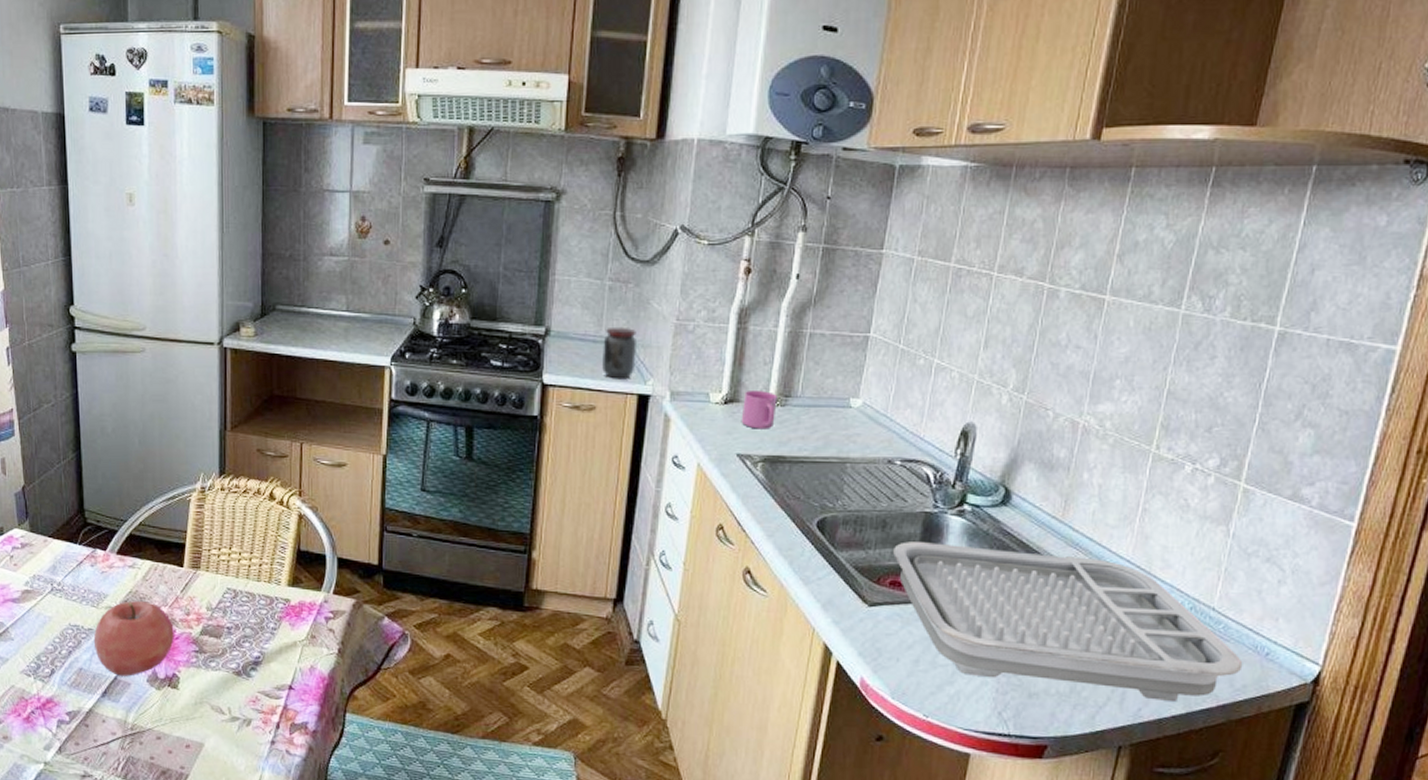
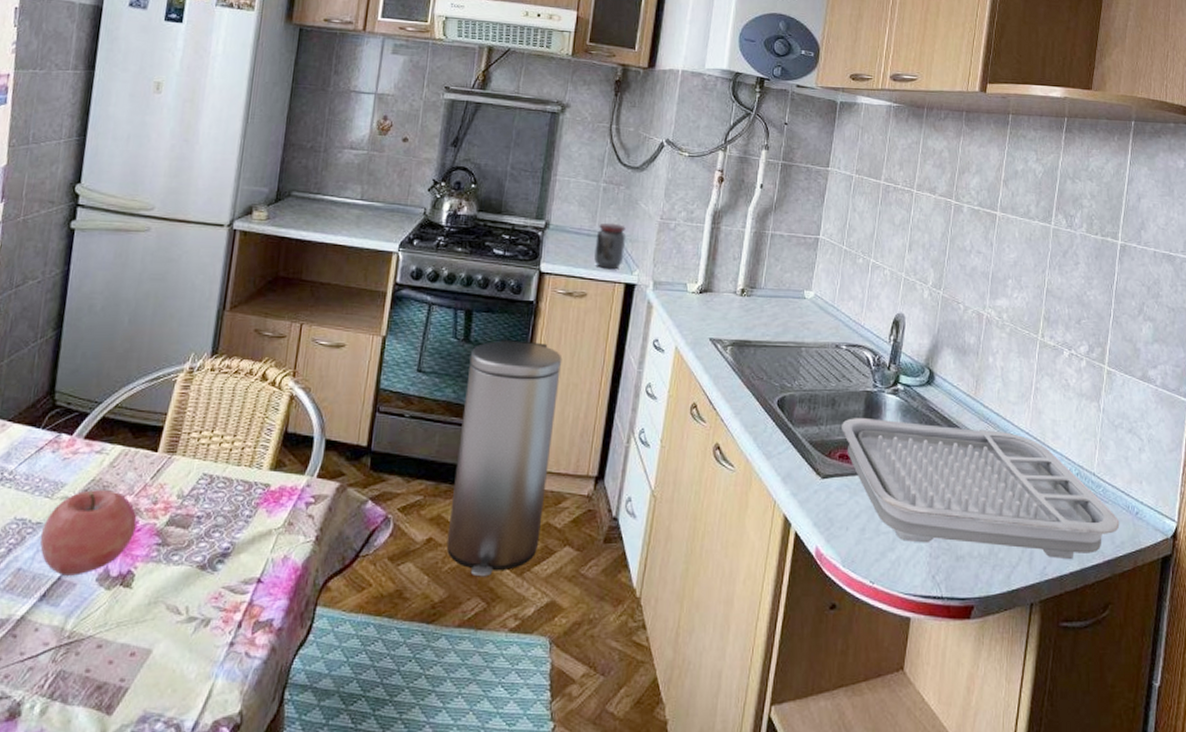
pedal bin: none [465,456,572,693] -> present [446,338,563,577]
cup: present [741,389,777,429] -> none [713,281,744,317]

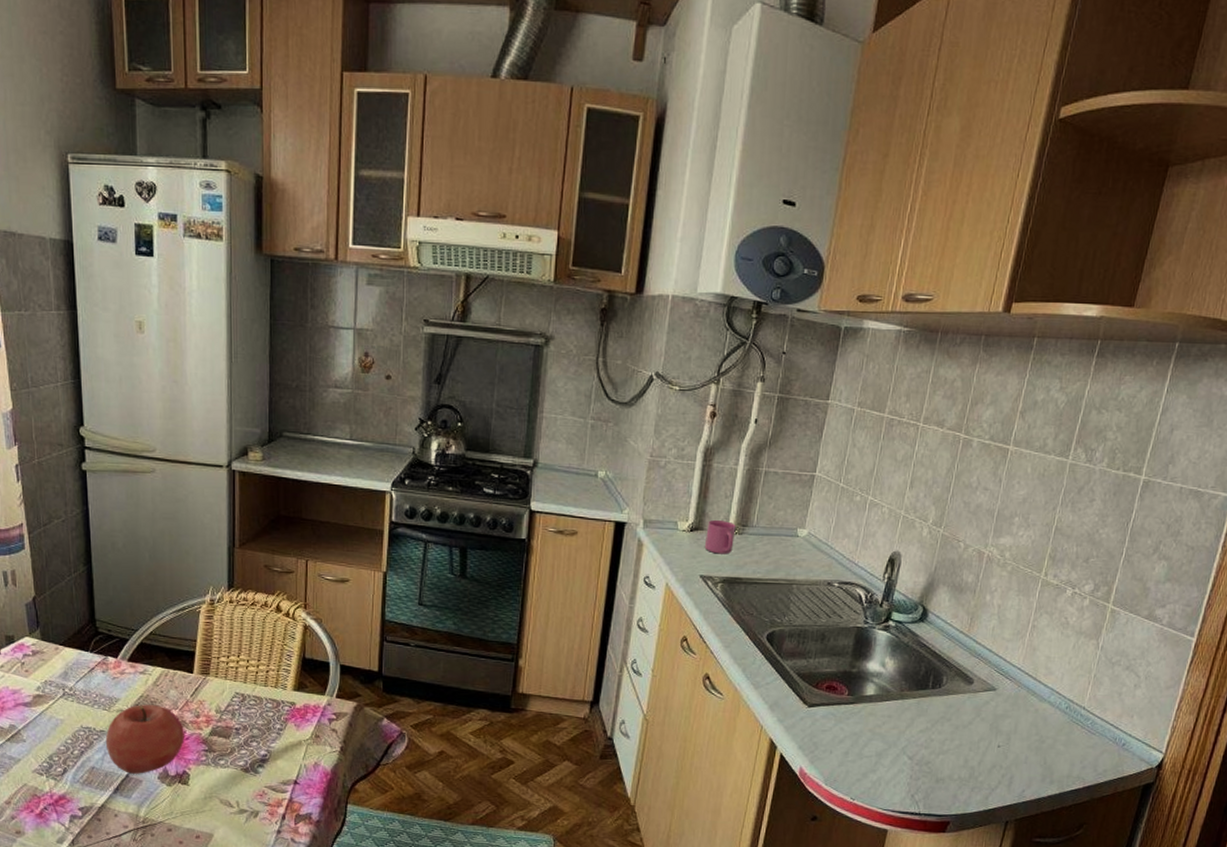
pedal bin: present [446,338,563,577] -> none [457,575,556,785]
jar: present [594,222,627,269] -> none [584,460,616,507]
cup: none [713,281,744,317] -> present [704,519,736,554]
dish rack: present [842,418,1120,559] -> none [830,652,1105,784]

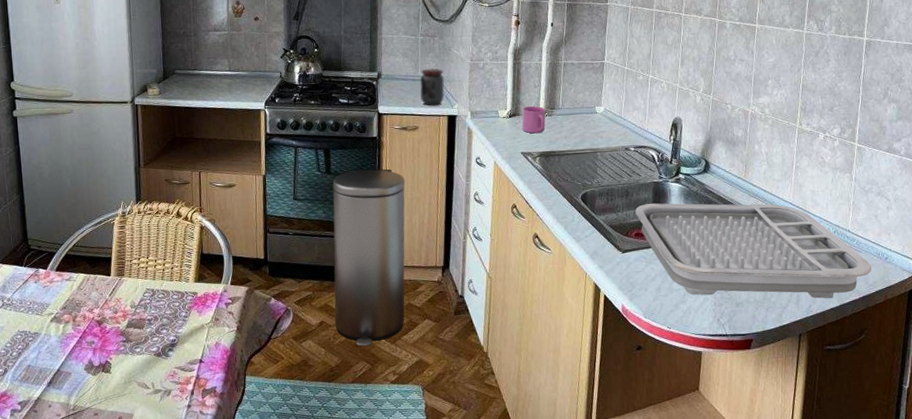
fruit: present [105,704,184,774] -> none [39,306,106,368]
pedal bin: none [457,575,556,785] -> present [332,168,405,347]
jar: none [584,460,616,507] -> present [420,68,445,105]
dish rack: none [830,652,1105,784] -> present [635,203,872,299]

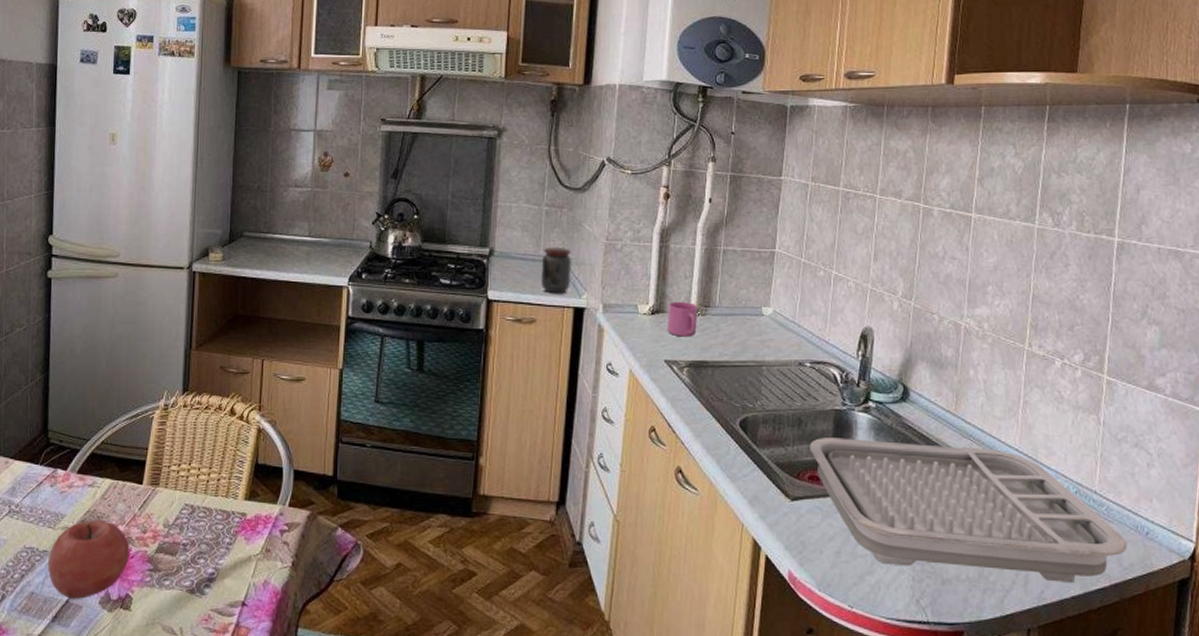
fruit: none [39,306,106,368] -> present [47,520,130,599]
pedal bin: present [332,168,405,347] -> none [415,367,516,601]

